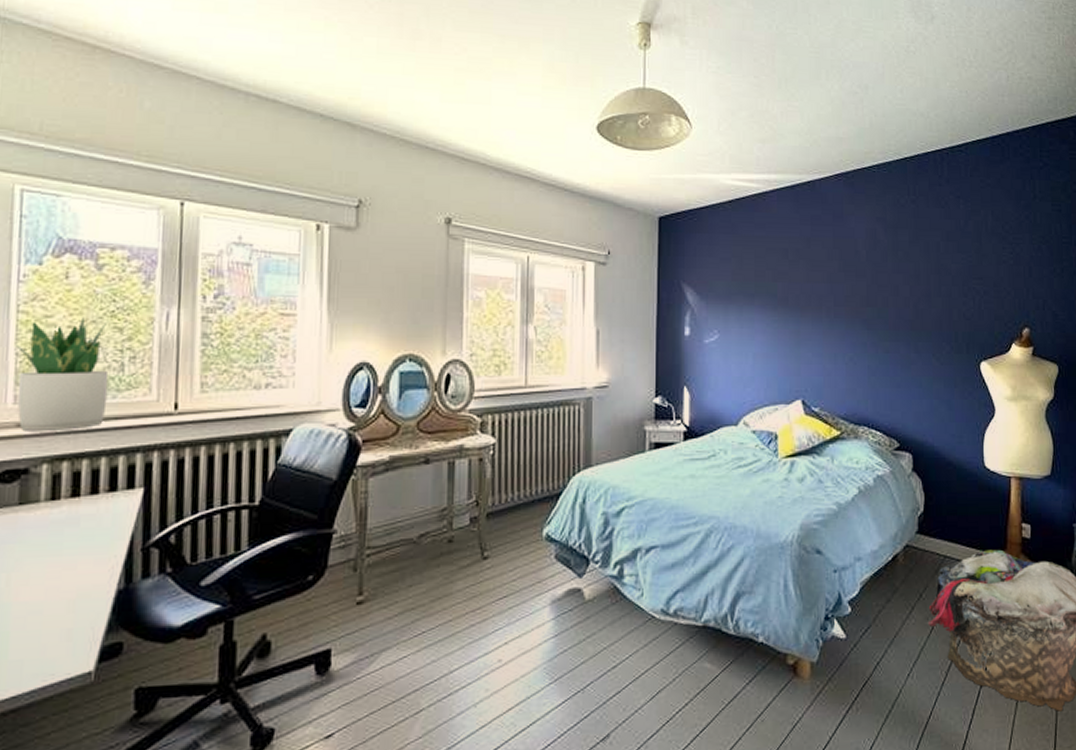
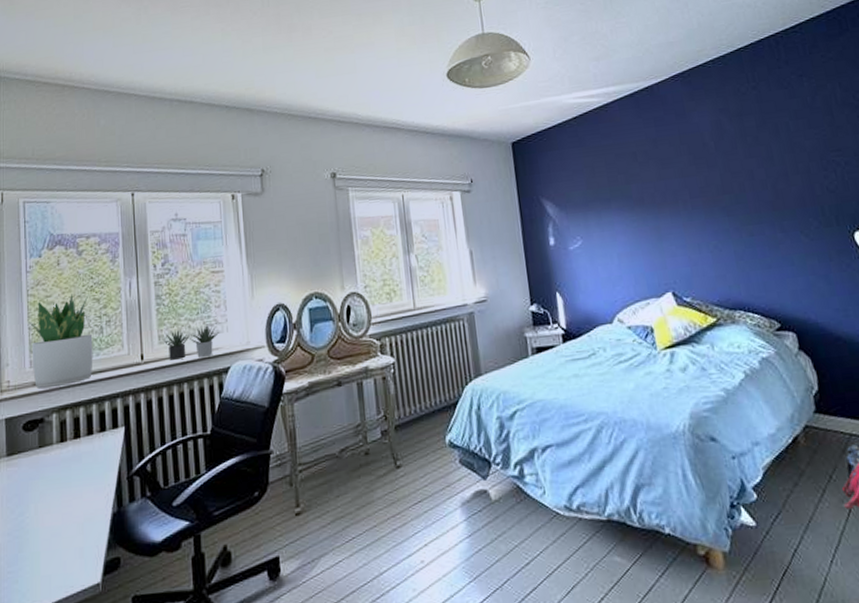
succulent plant: none [205,375,282,415] -> present [162,324,219,362]

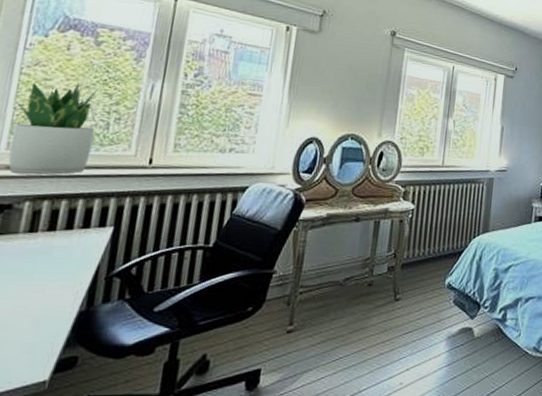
succulent plant: present [162,324,219,362] -> none [177,141,244,174]

